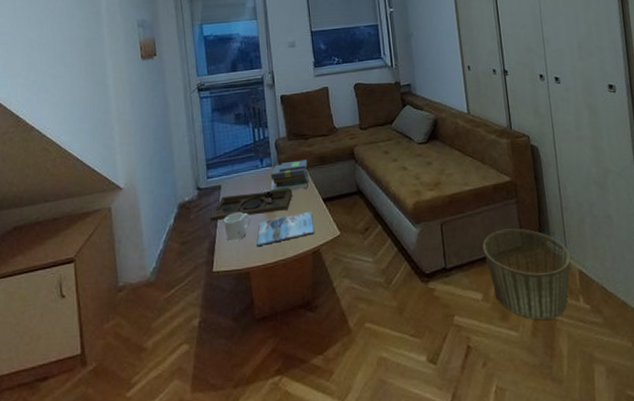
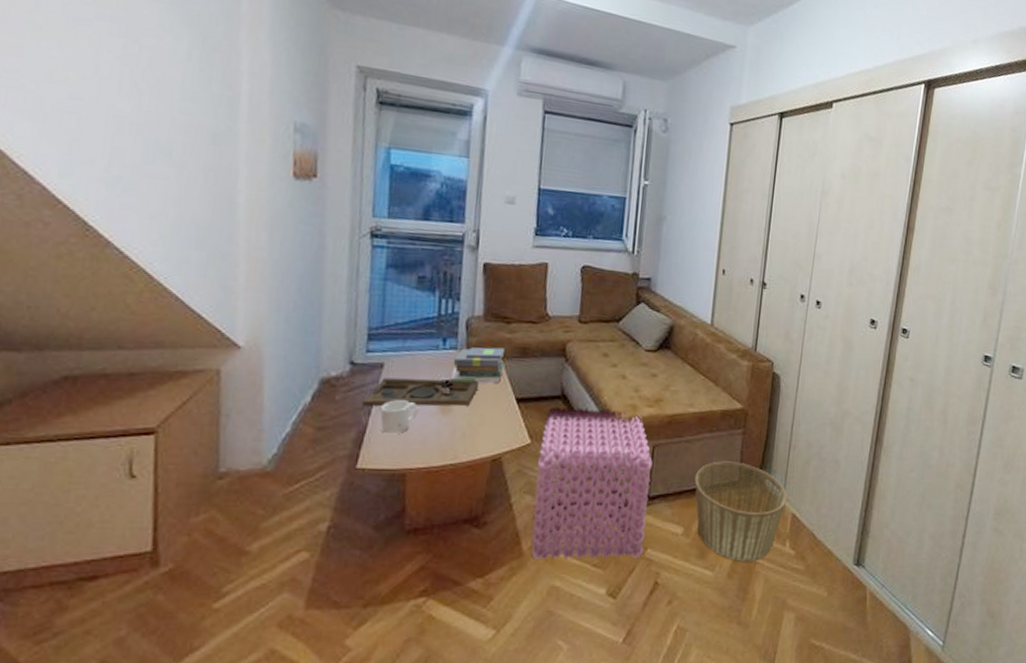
magazine: present [256,211,315,246] -> none [421,410,500,444]
pouf: none [348,196,452,334] -> present [531,406,653,559]

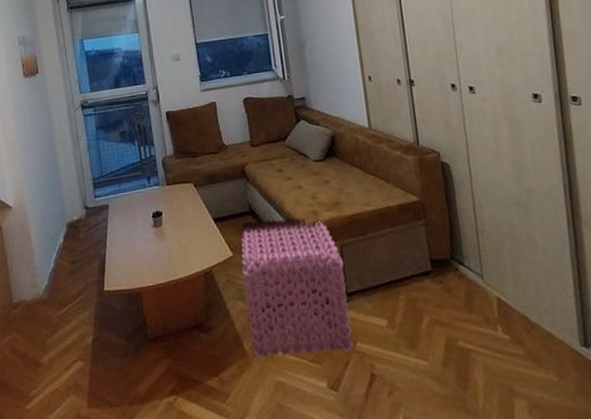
decorative tray: present [361,377,479,407] -> none [98,208,182,241]
mug: present [380,400,418,435] -> none [113,232,140,261]
books: present [449,347,506,384] -> none [158,178,199,212]
basket: present [694,461,788,562] -> none [386,252,488,350]

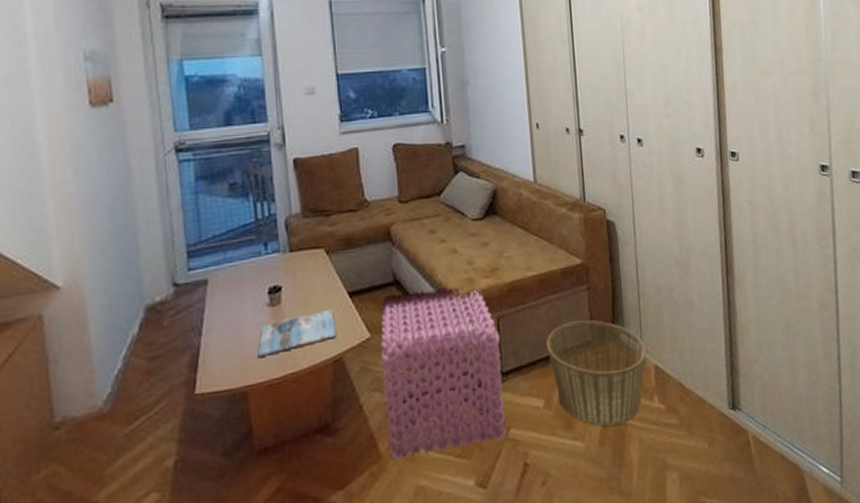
magazine: none [146,231,206,266] -> present [257,308,337,357]
basket: none [386,252,488,350] -> present [546,320,647,427]

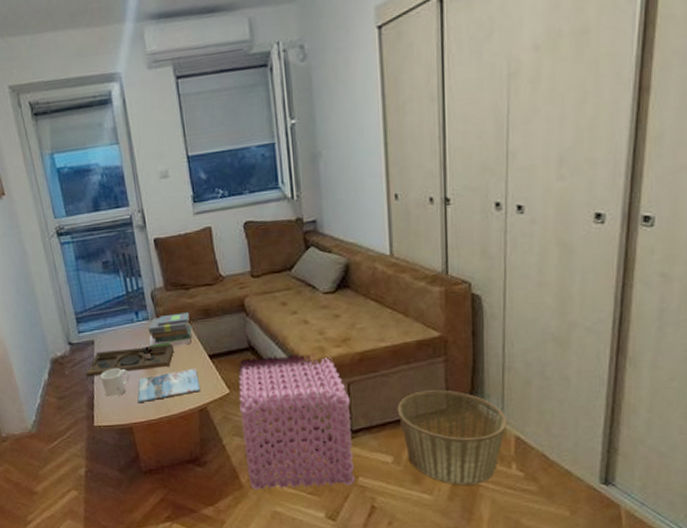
decorative tray: none [190,280,308,328] -> present [85,344,175,377]
mug: none [211,314,250,353] -> present [100,368,130,398]
books: none [277,242,332,286] -> present [147,312,193,348]

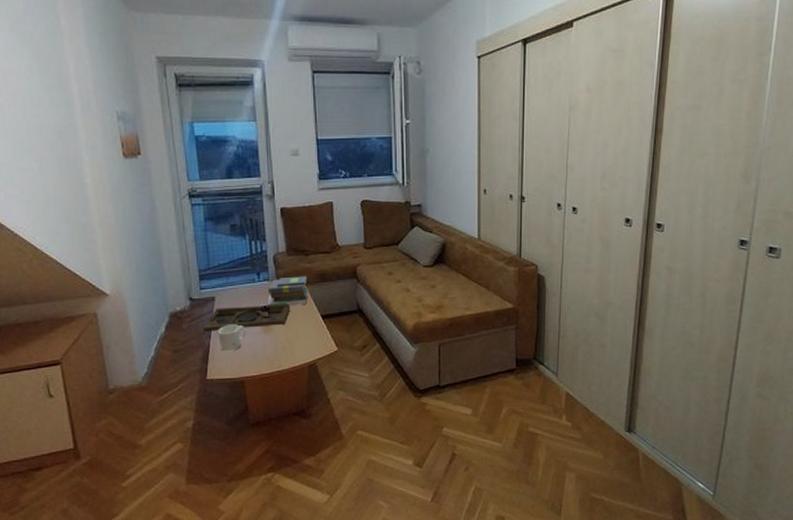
magazine: present [137,367,201,402] -> none [252,326,312,357]
pouf: present [238,353,355,490] -> none [346,316,440,440]
basket: present [397,390,508,485] -> none [477,352,561,434]

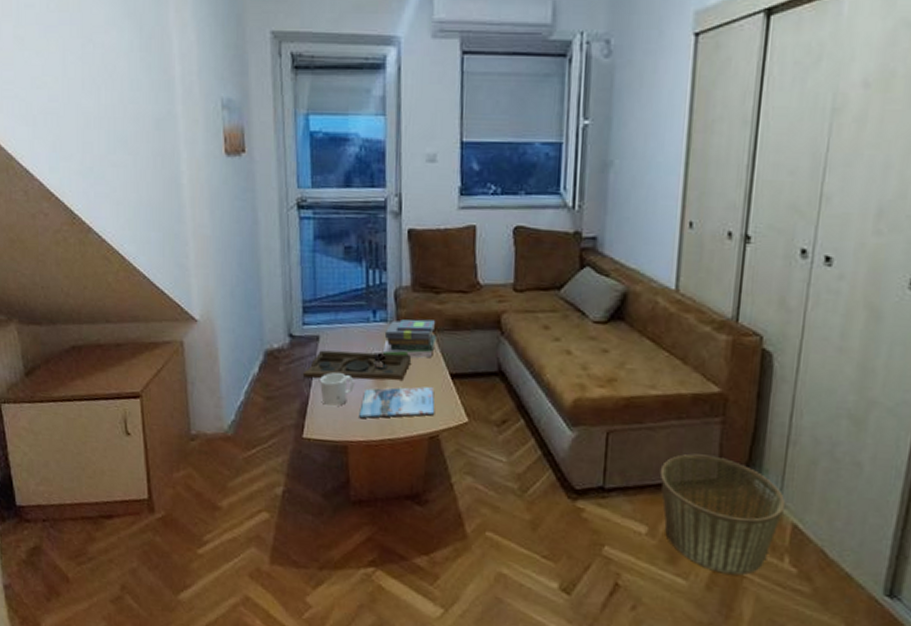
magazine: none [252,326,312,357] -> present [359,386,435,418]
basket: none [477,352,561,434] -> present [660,453,786,576]

